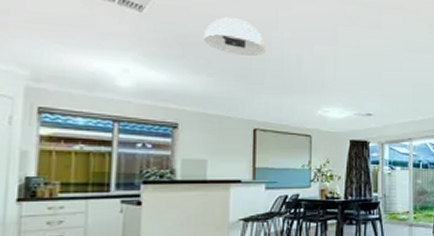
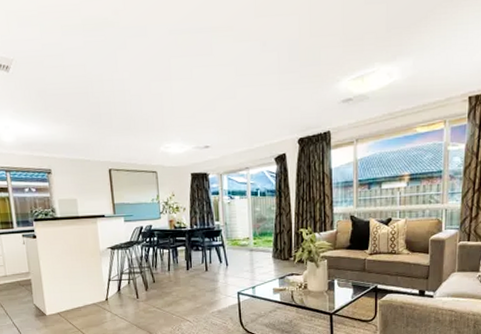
ceiling light: present [203,17,266,57] -> none [58,65,110,102]

